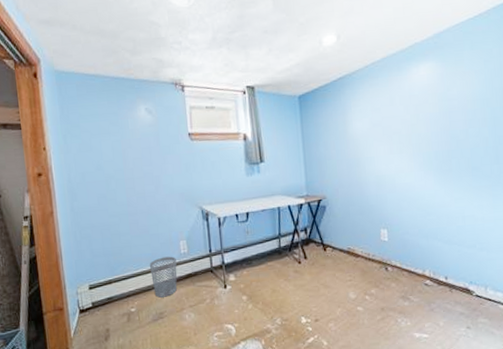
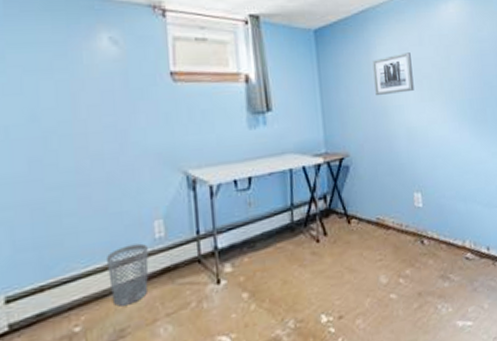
wall art: none [348,112,384,150] -> present [372,52,414,96]

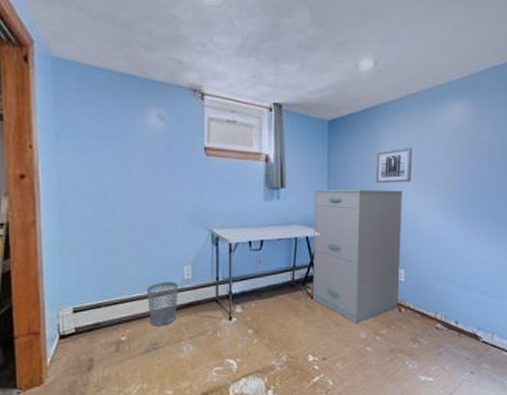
filing cabinet: none [307,101,421,268] -> present [313,190,404,325]

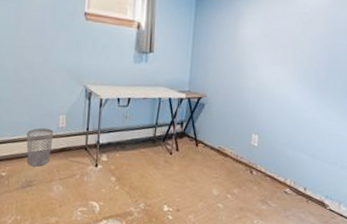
filing cabinet: present [313,190,404,325] -> none [171,56,262,182]
wall art: present [376,147,412,184] -> none [236,23,273,56]

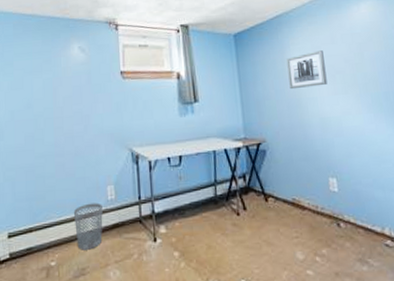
wall art: none [236,23,273,56] -> present [286,50,328,90]

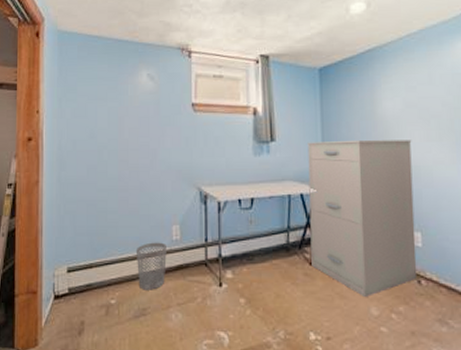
filing cabinet: none [228,94,337,243] -> present [307,140,418,298]
wall art: present [286,50,328,90] -> none [376,91,420,133]

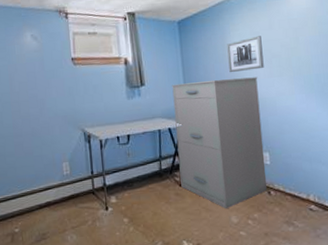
wastebasket: present [135,242,167,290] -> none [32,177,60,219]
wall art: none [376,91,420,133] -> present [227,36,264,73]

